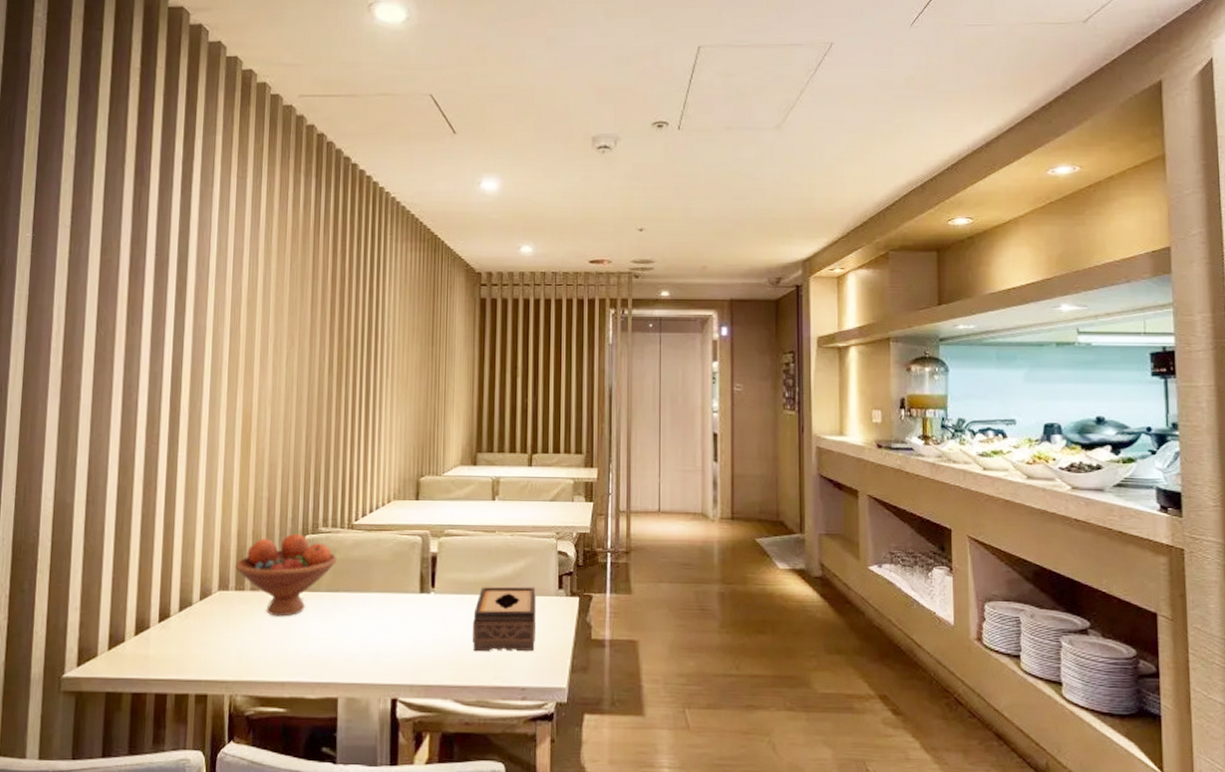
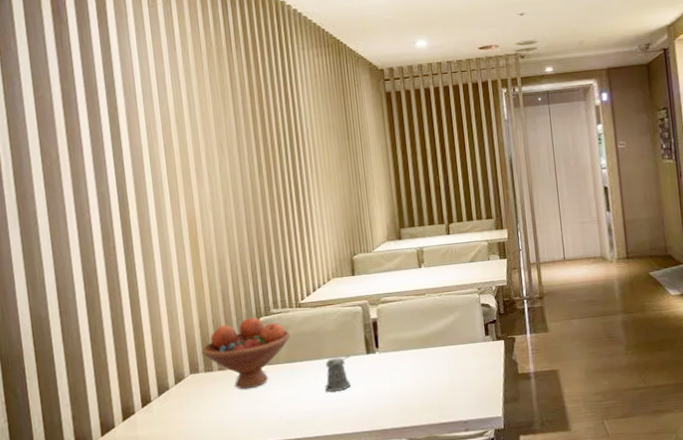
pepper shaker: none [367,592,401,634] -> present [325,355,351,393]
tissue box: present [473,586,536,652] -> none [415,336,471,397]

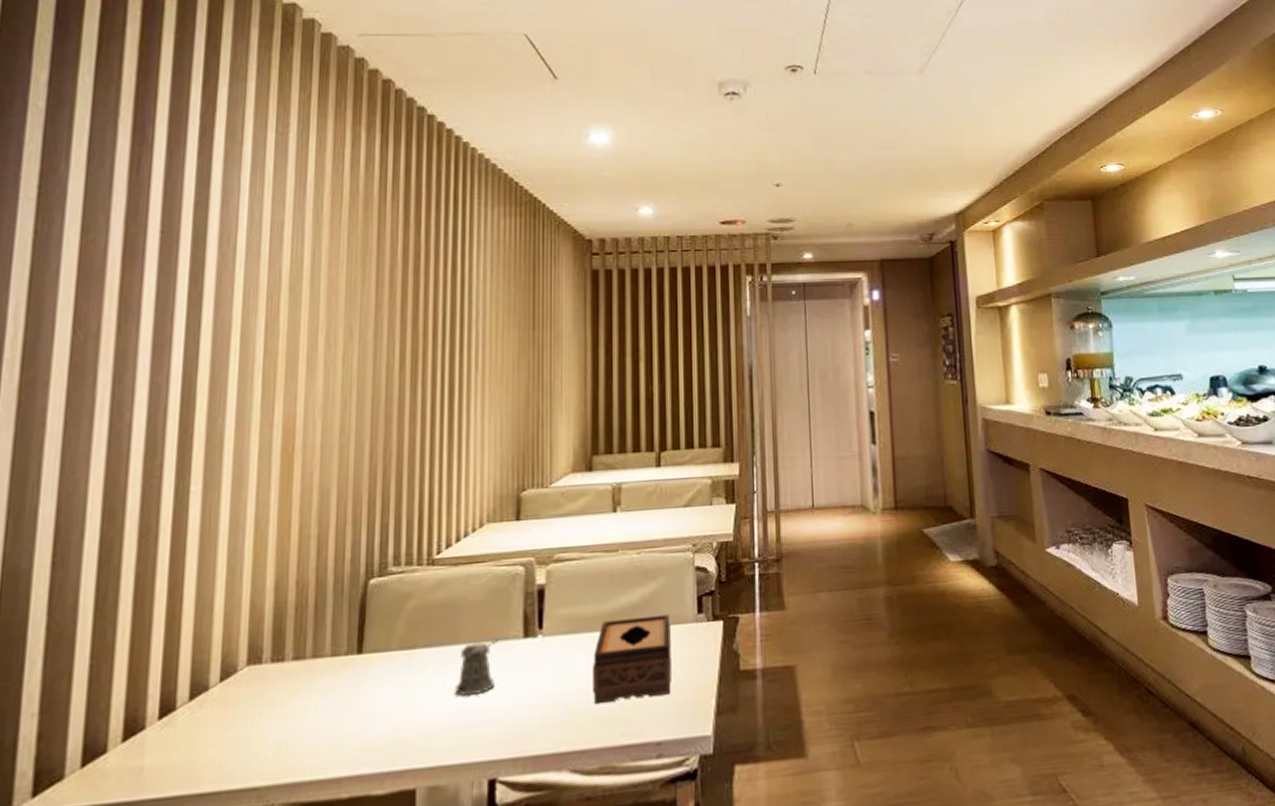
fruit bowl: present [201,317,290,390] -> none [271,577,413,691]
tissue box: none [415,336,471,397] -> present [593,614,671,705]

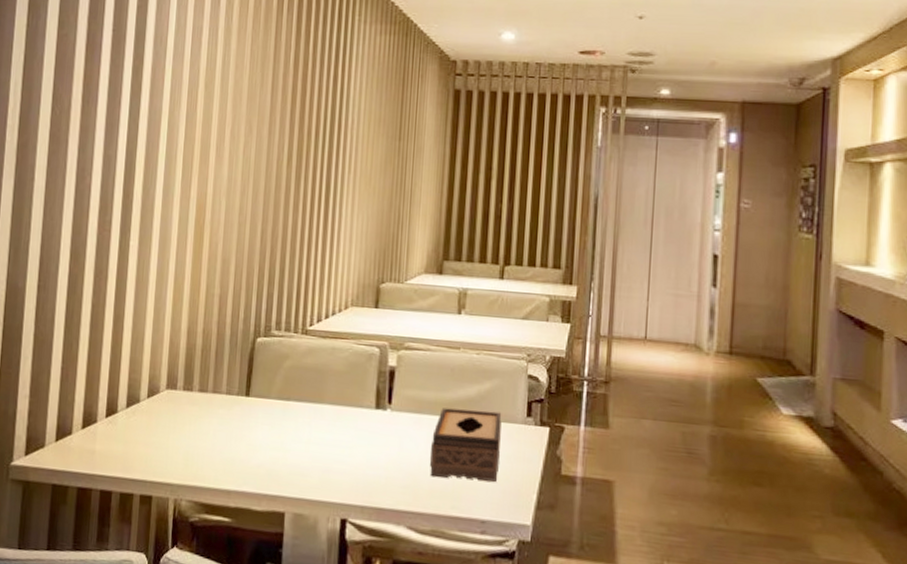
pepper shaker: present [455,639,498,697] -> none [318,405,355,449]

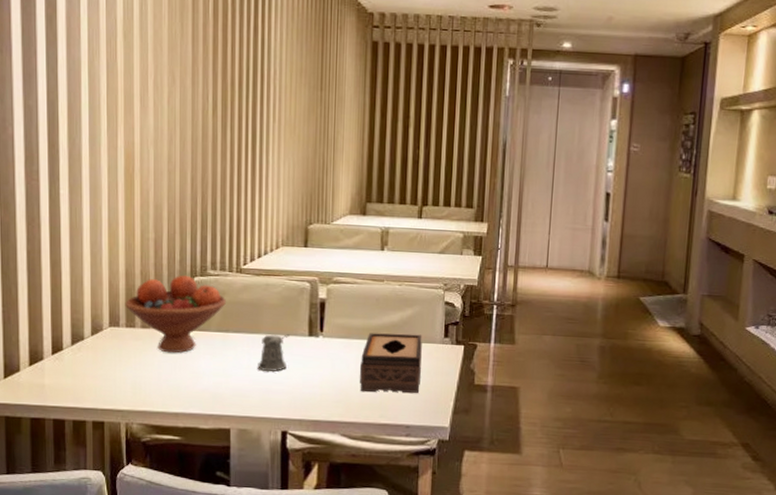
fruit bowl: none [184,335,289,422] -> present [125,275,226,353]
pepper shaker: none [318,405,355,449] -> present [258,334,290,372]

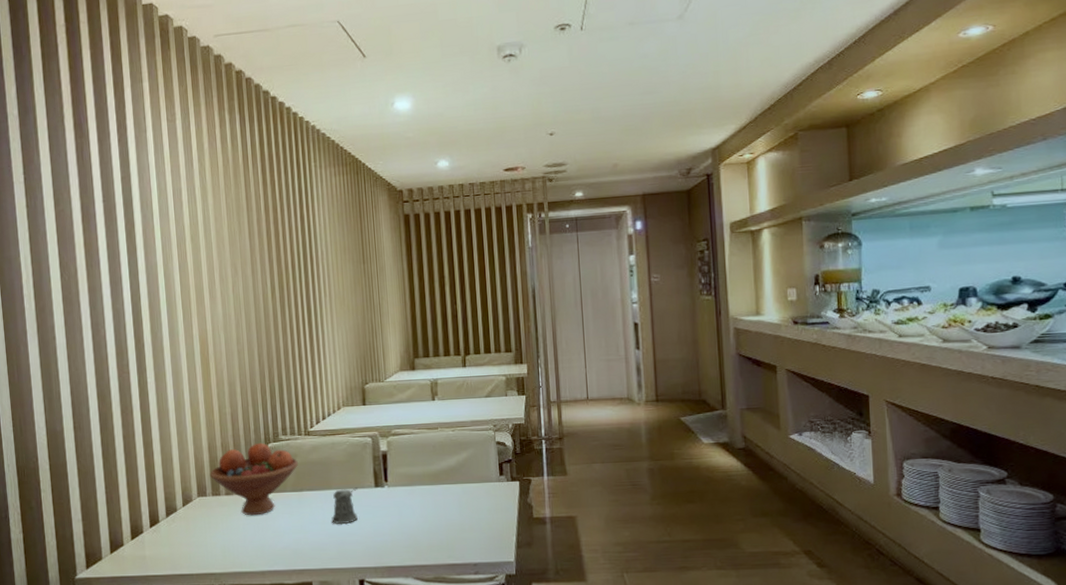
tissue box: present [360,333,422,393] -> none [424,475,482,535]

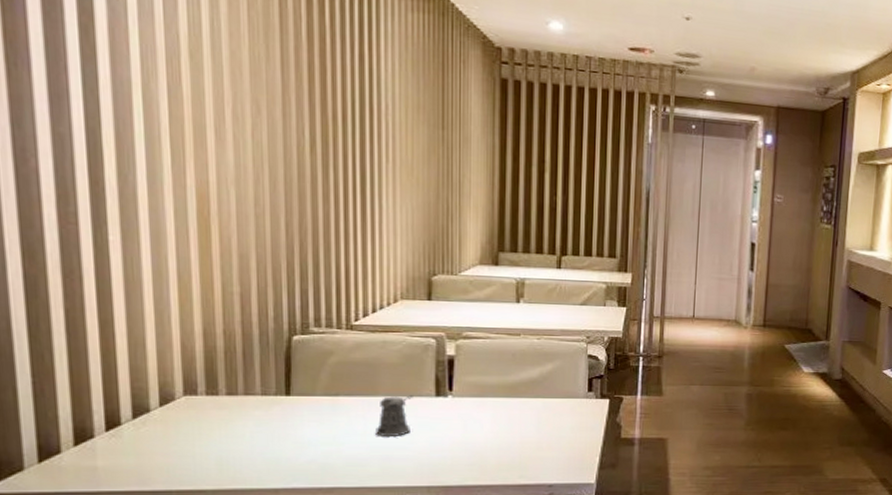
fruit bowl: present [210,442,298,516] -> none [203,333,334,422]

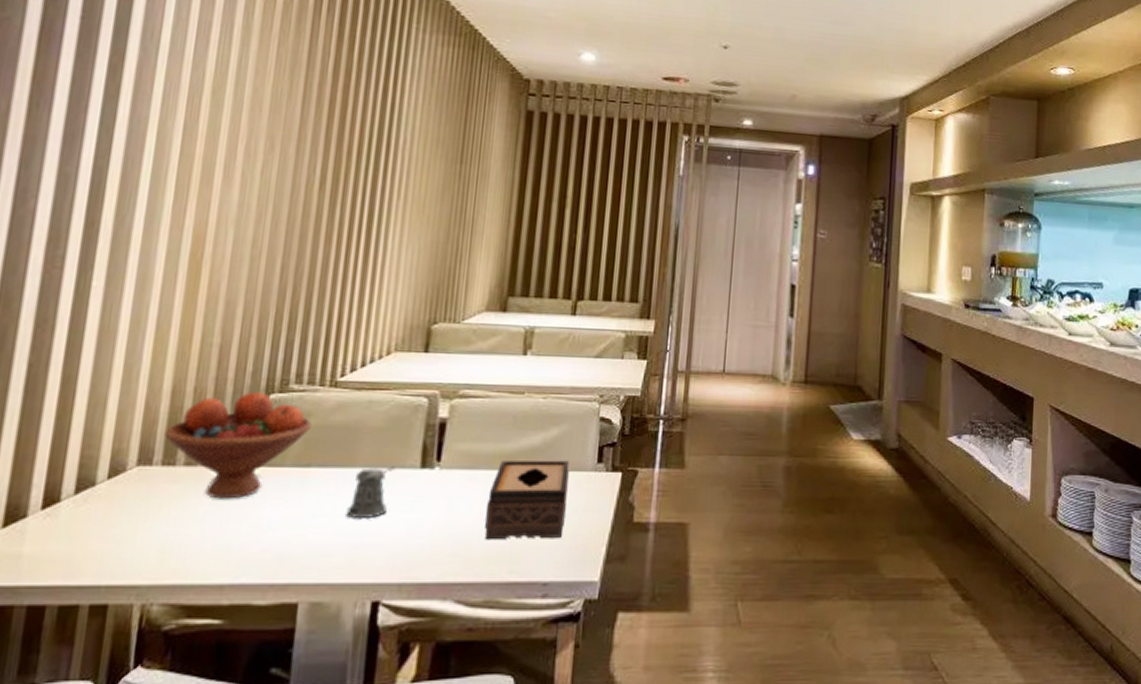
fruit bowl: none [203,333,334,422] -> present [164,391,311,499]
tissue box: none [496,389,564,453] -> present [484,460,570,540]

